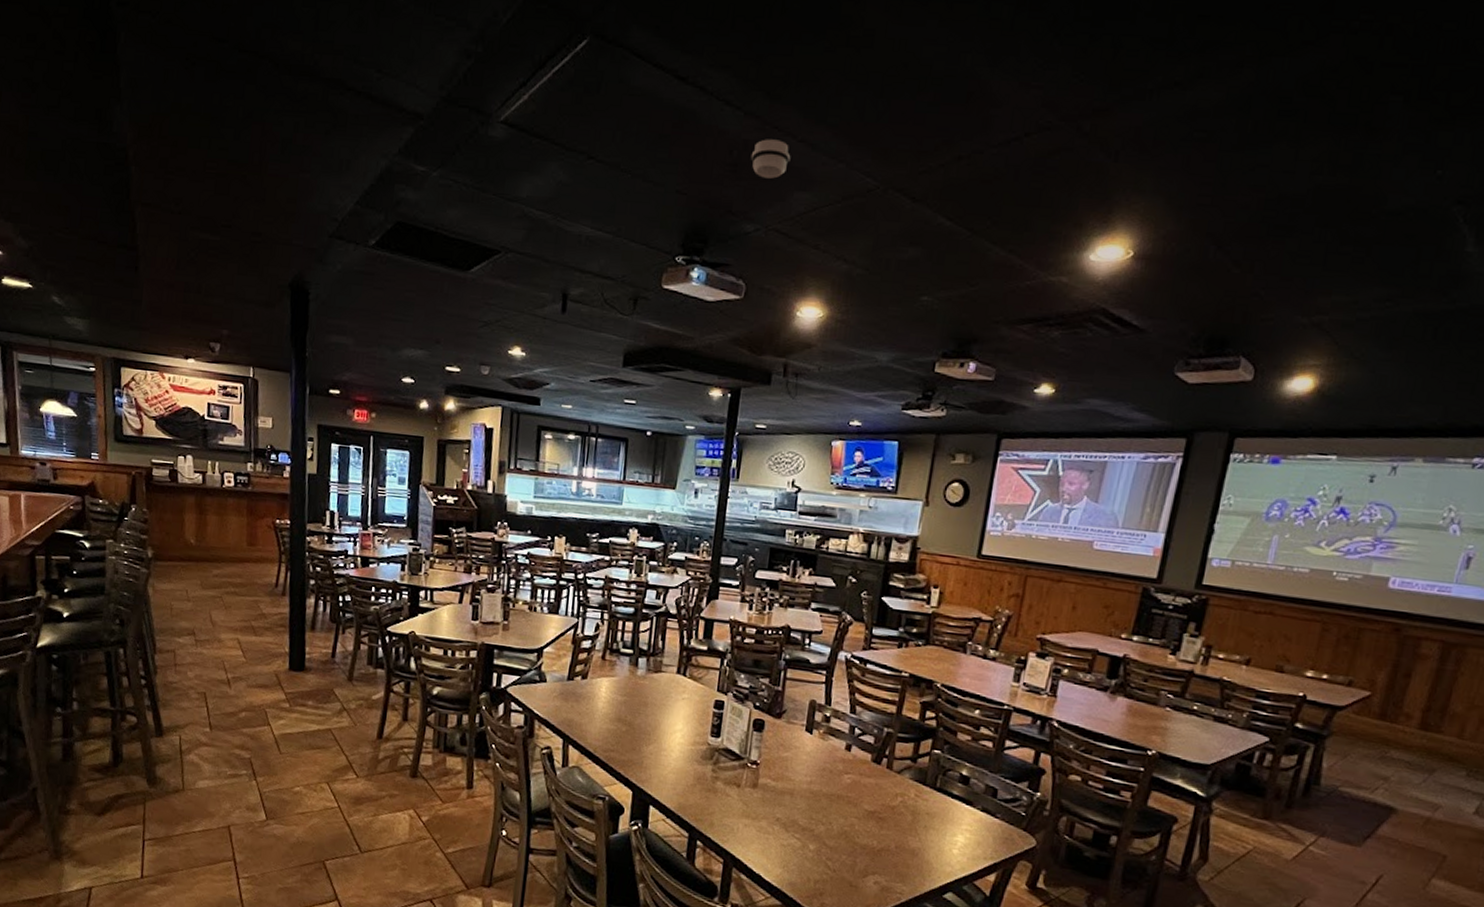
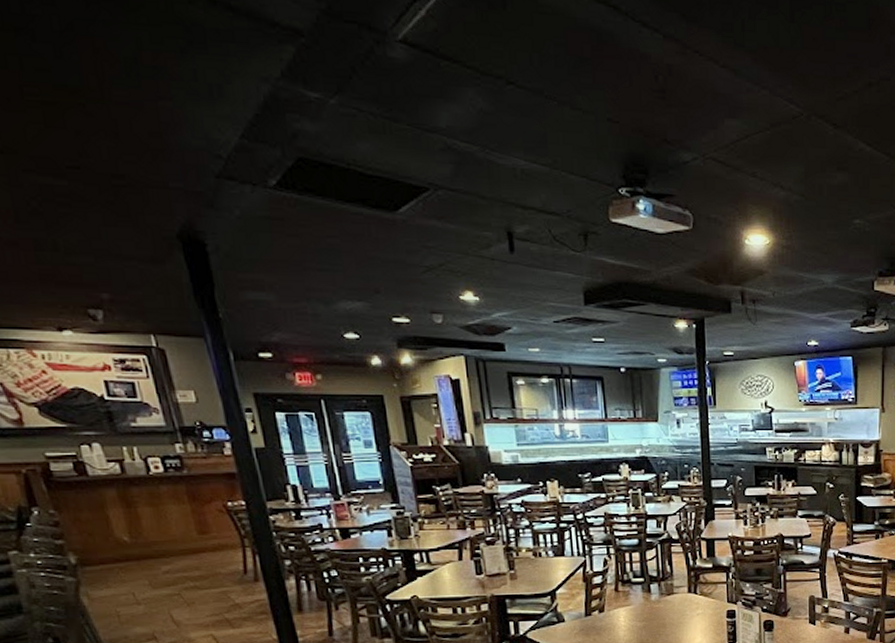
smoke detector: present [750,139,791,179] -> none [676,64,716,106]

